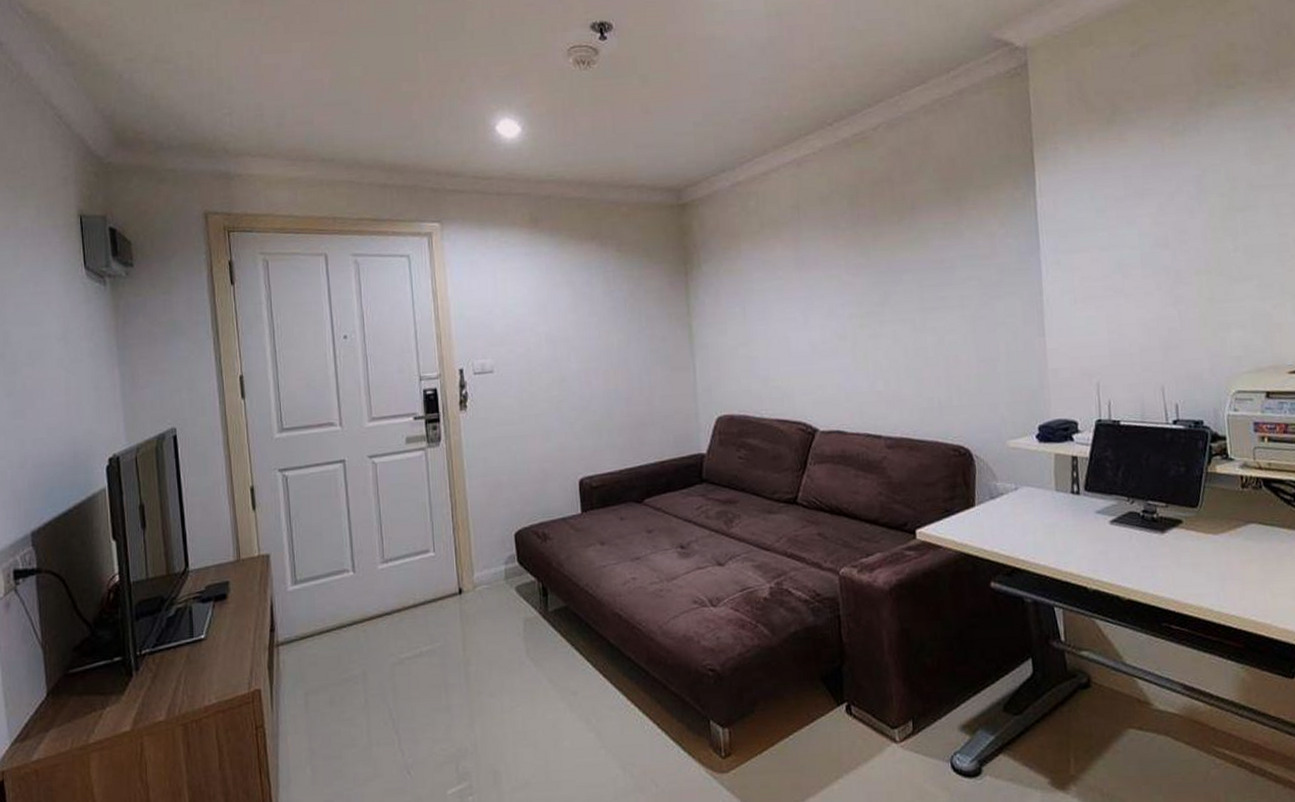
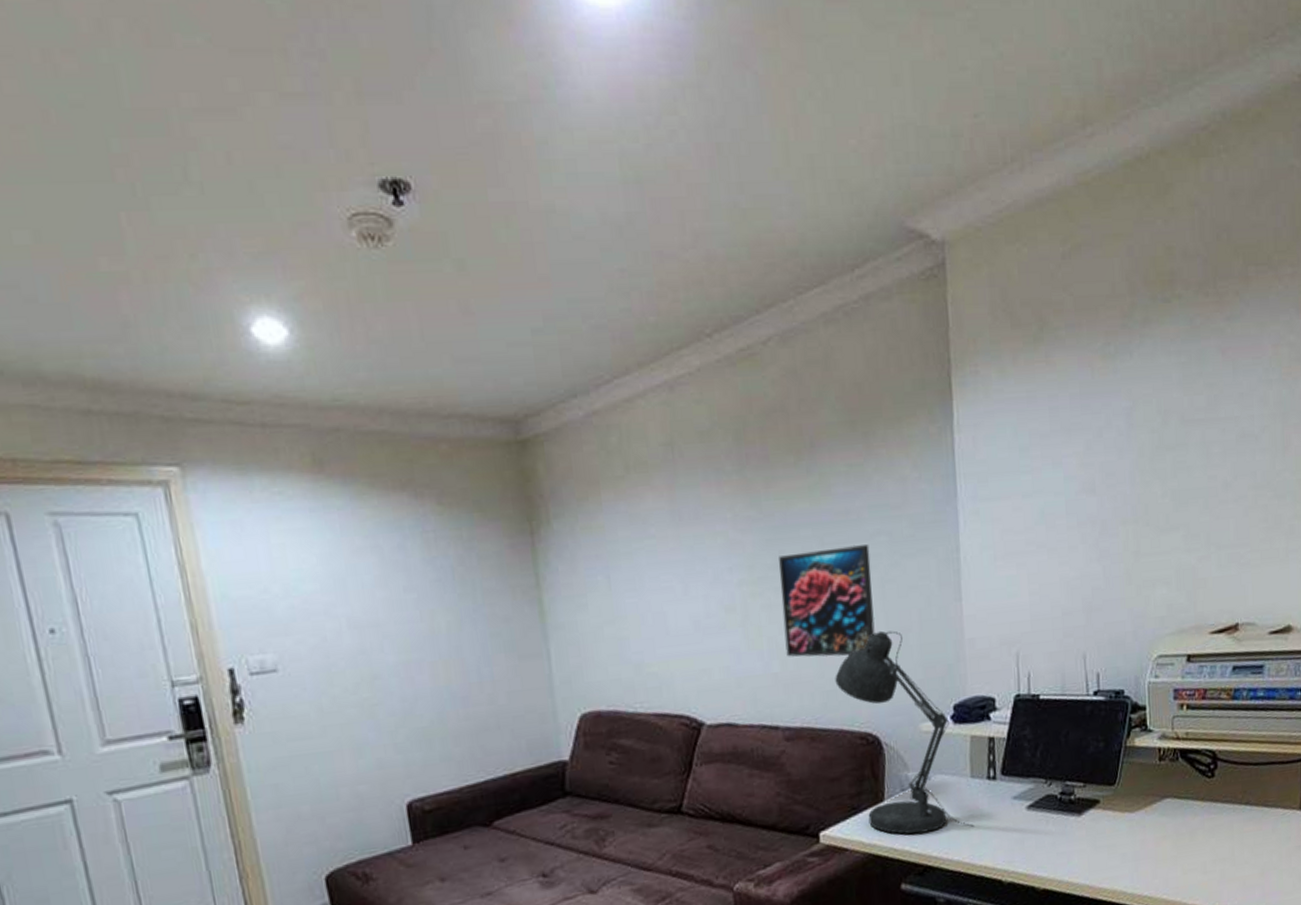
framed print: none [884,287,967,380] -> present [779,544,875,657]
desk lamp: none [931,359,1059,538] -> present [835,630,974,834]

